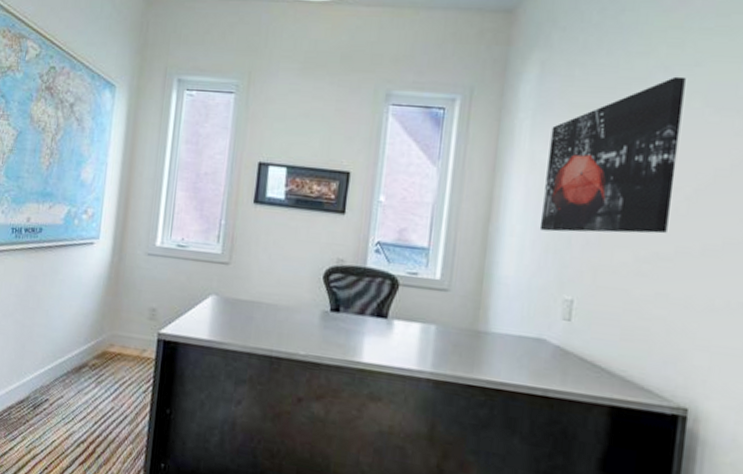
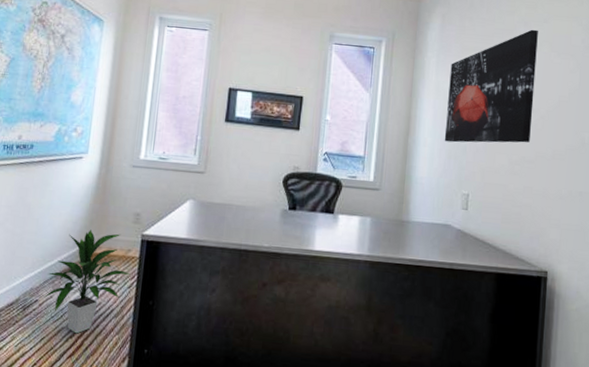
indoor plant: none [55,325,146,440] -> present [44,230,131,334]

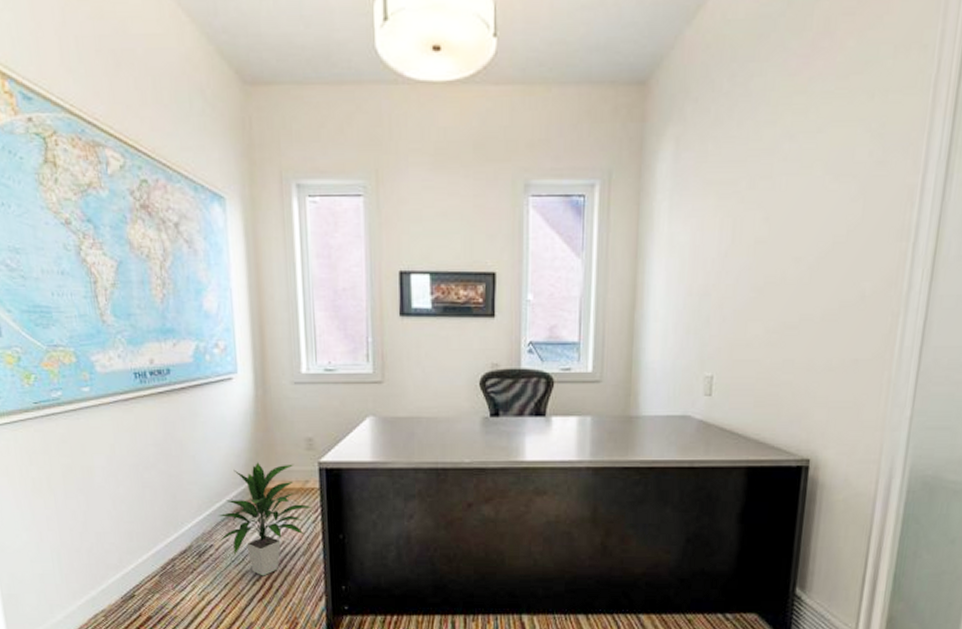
wall art: present [444,29,538,143] -> none [680,144,809,313]

